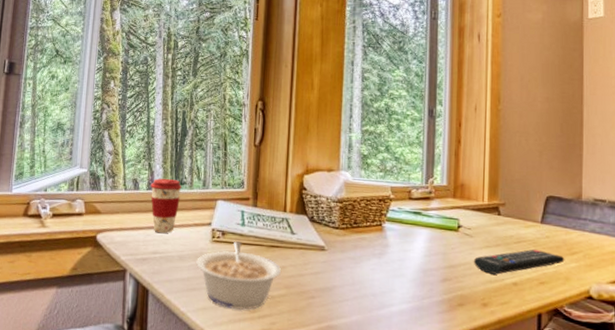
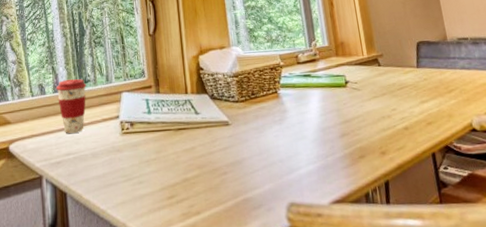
legume: present [196,240,282,310] -> none [109,129,192,199]
remote control: present [473,249,565,275] -> none [365,92,445,123]

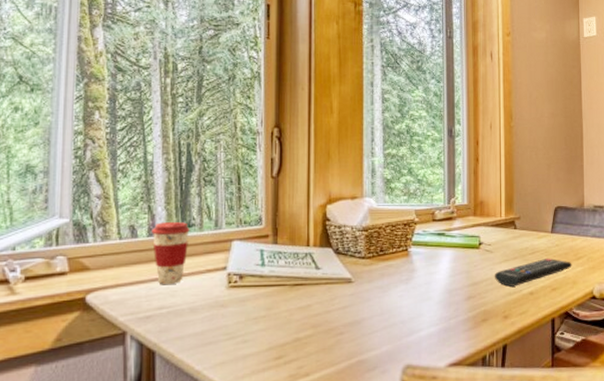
remote control: none [365,92,445,123] -> present [494,258,572,287]

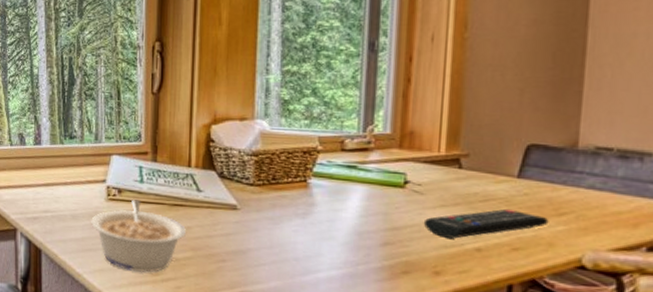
coffee cup: present [151,222,190,285] -> none [37,132,72,191]
legume: none [211,283,308,360] -> present [91,199,187,273]

